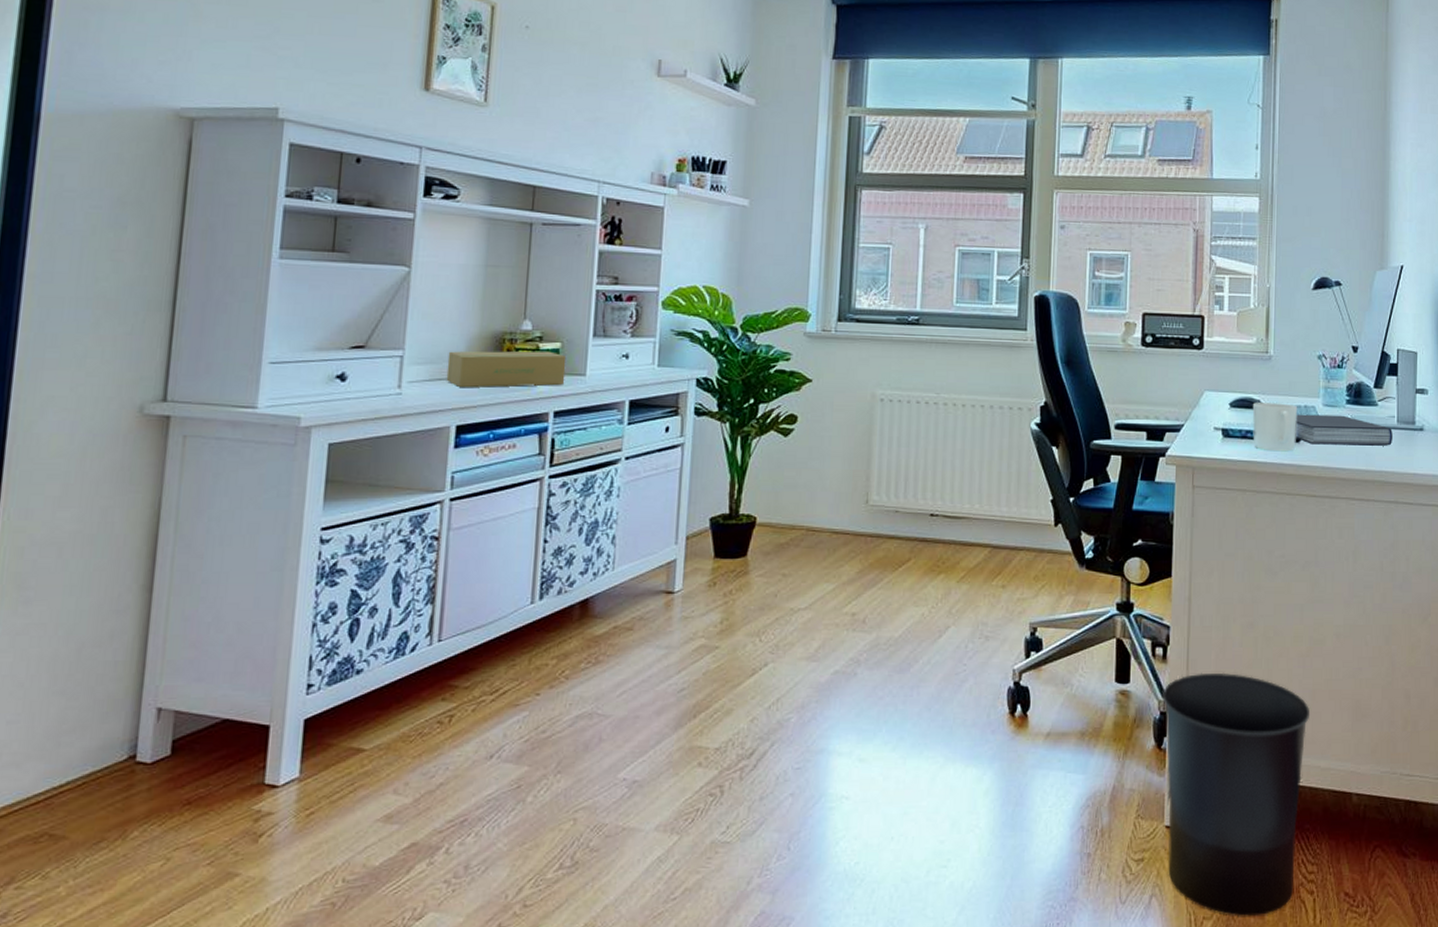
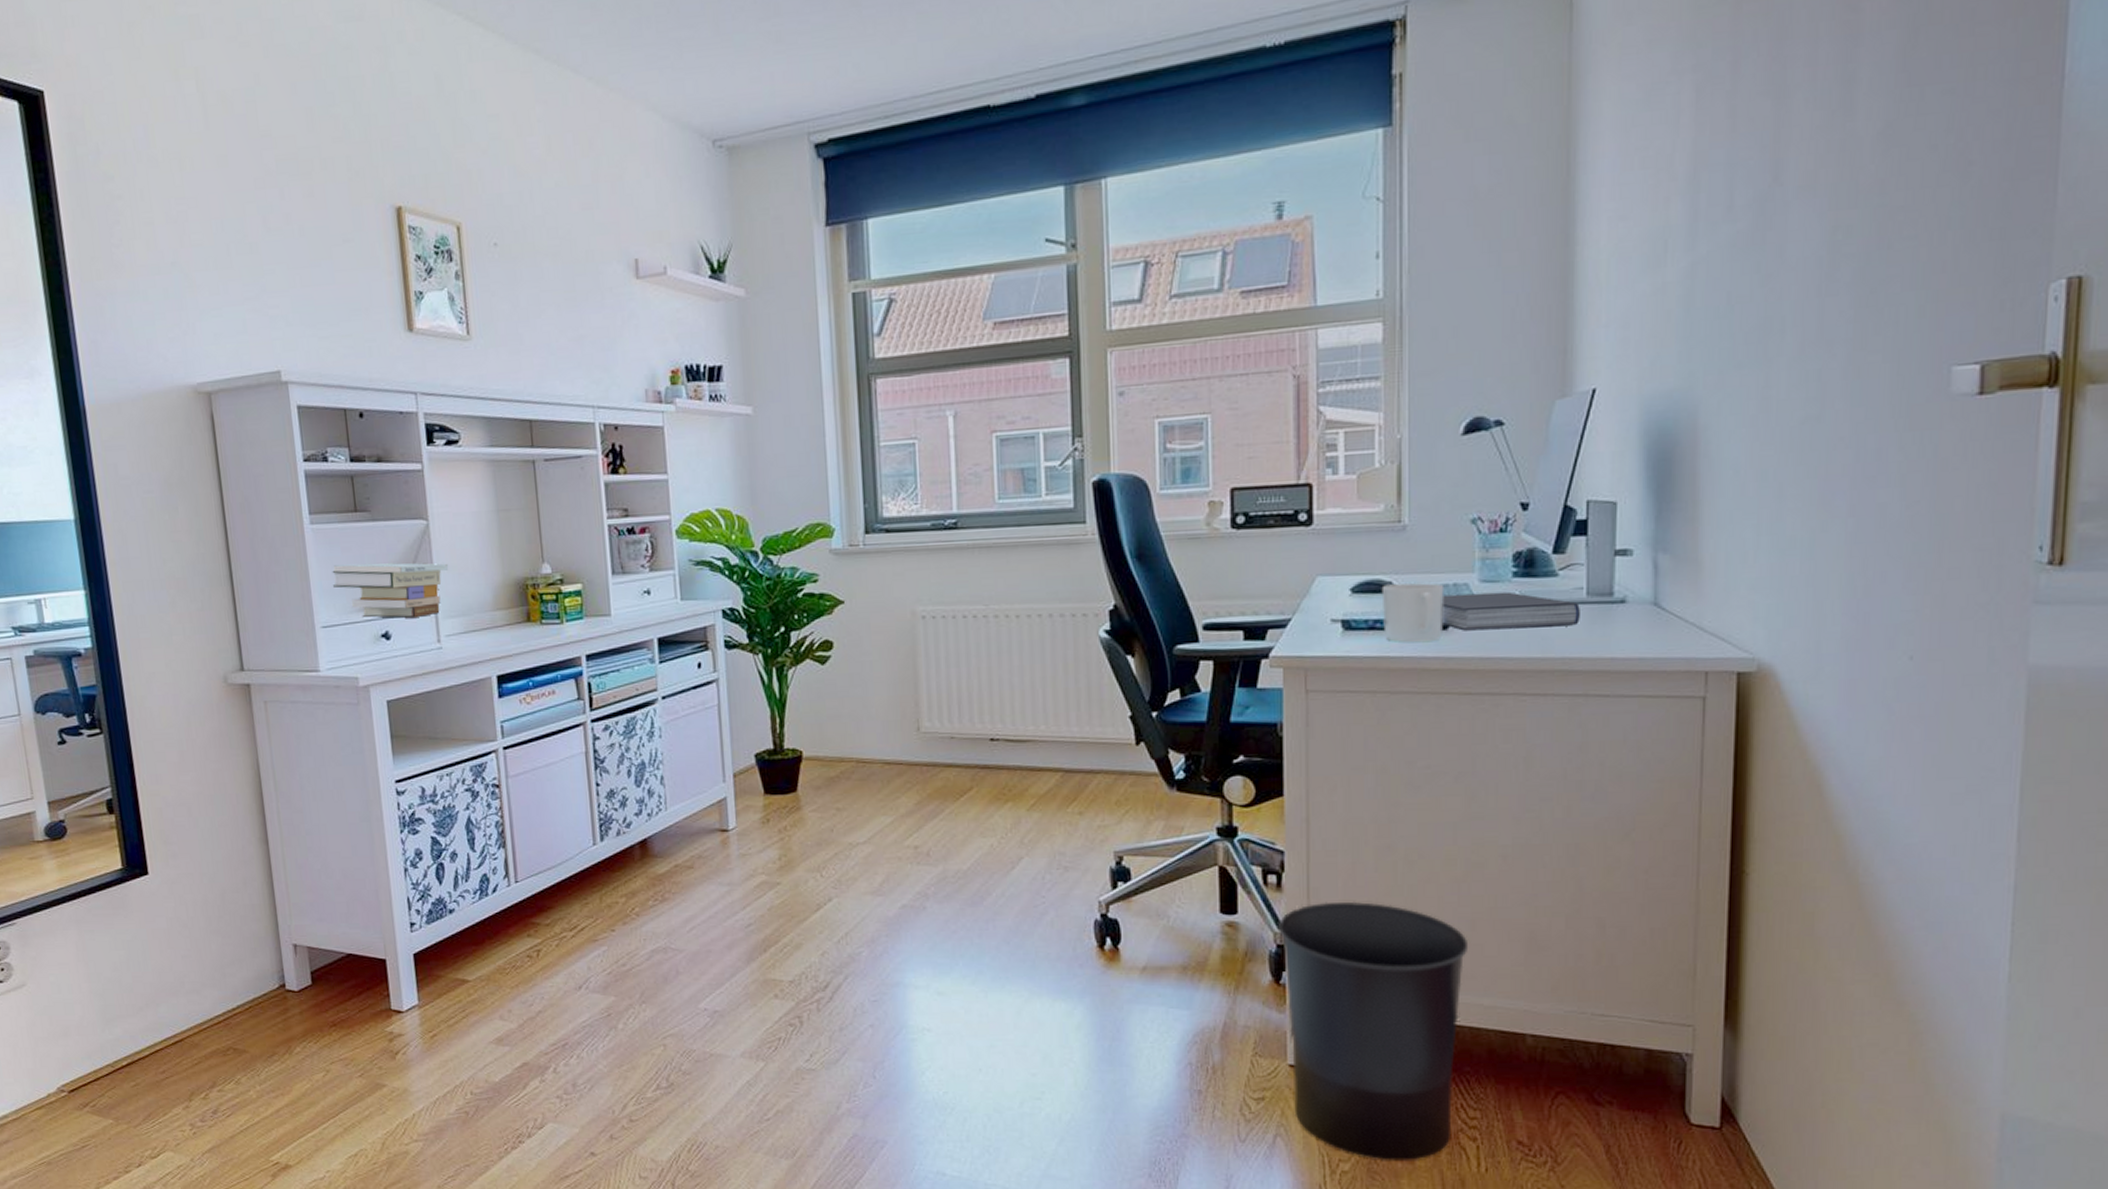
books: none [292,302,425,361] -> present [332,562,449,618]
box: present [446,350,567,388] -> none [477,593,592,638]

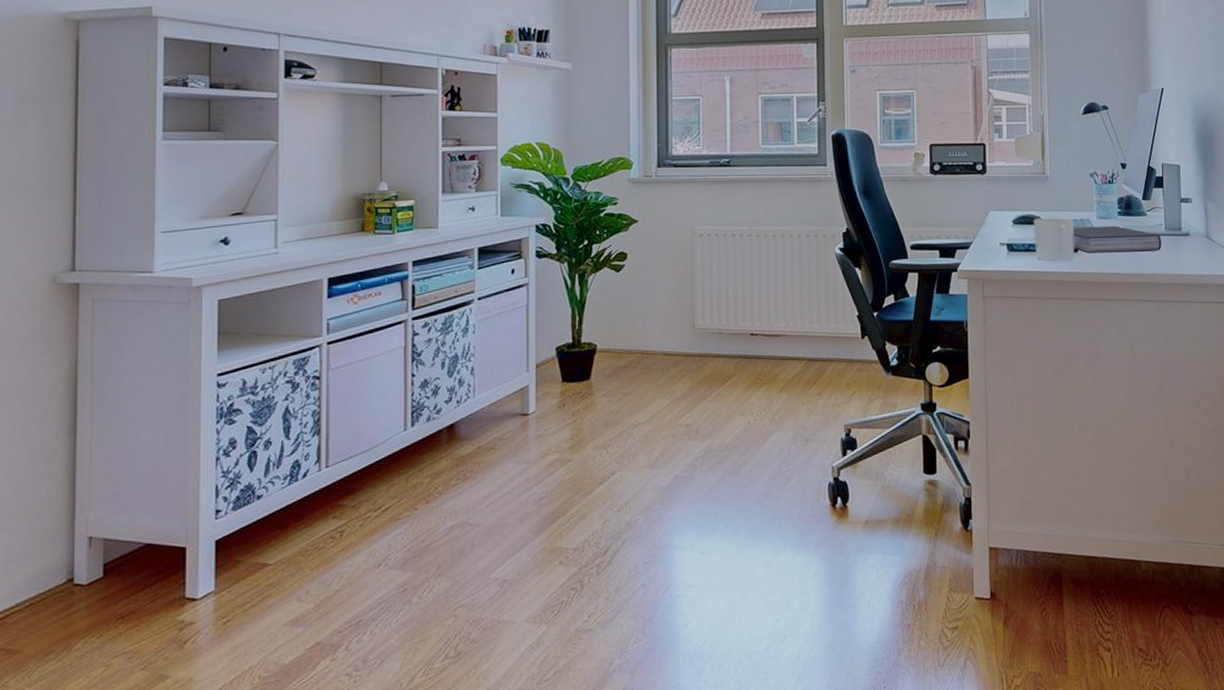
books: present [332,562,449,618] -> none [178,176,293,226]
waste bin: present [1279,902,1469,1160] -> none [966,461,1100,673]

